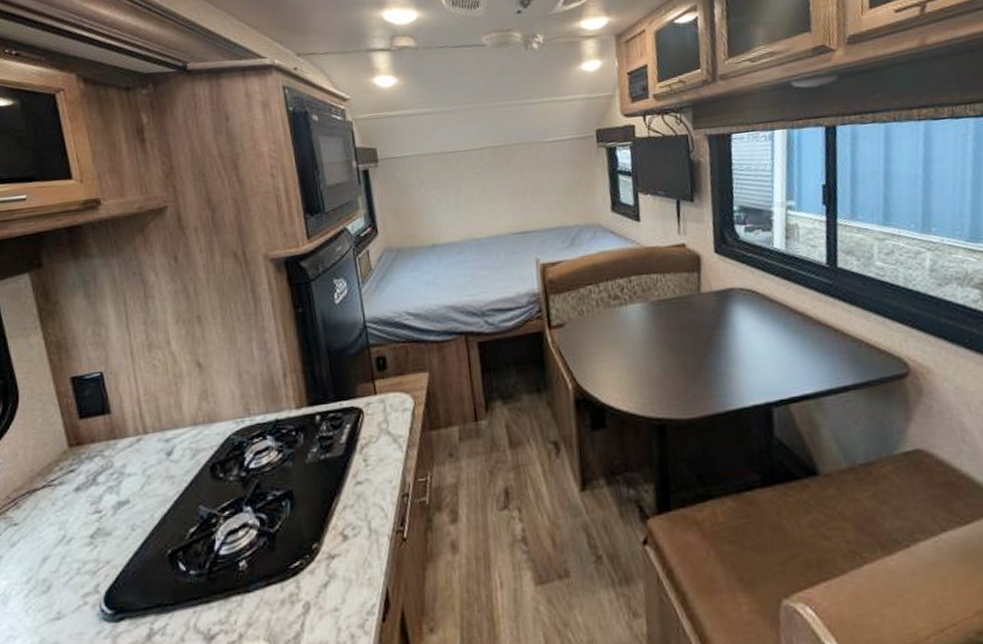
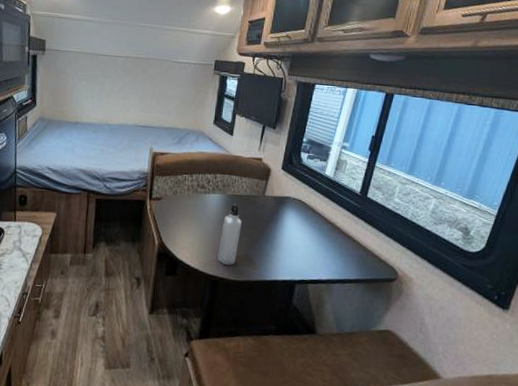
water bottle: none [653,313,683,400] -> present [218,204,242,266]

